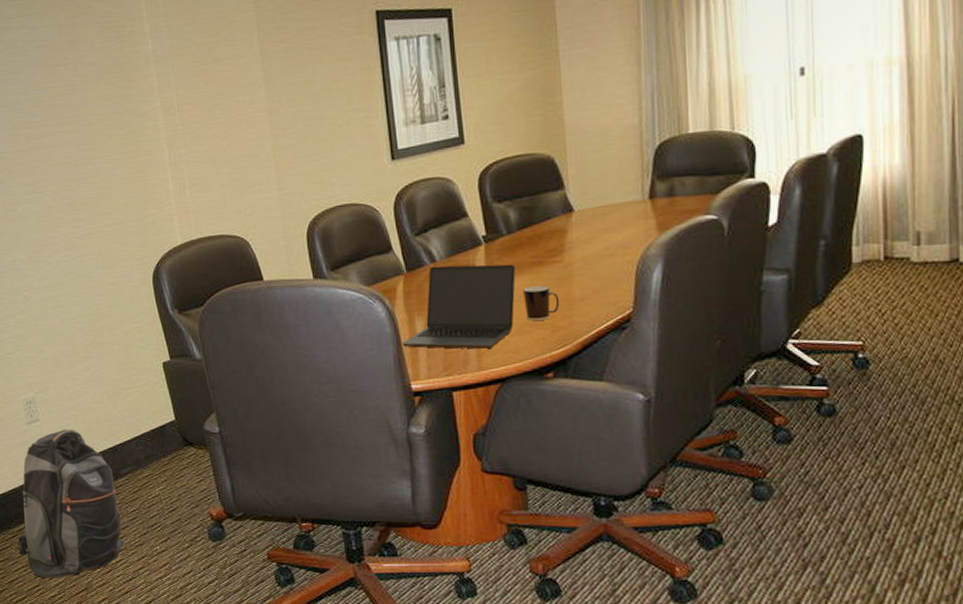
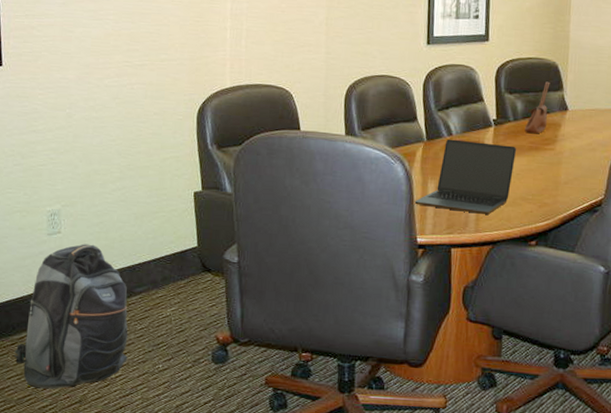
handbag: none [522,180,549,247] -> present [524,81,550,134]
mug: present [522,285,560,322] -> none [519,167,548,197]

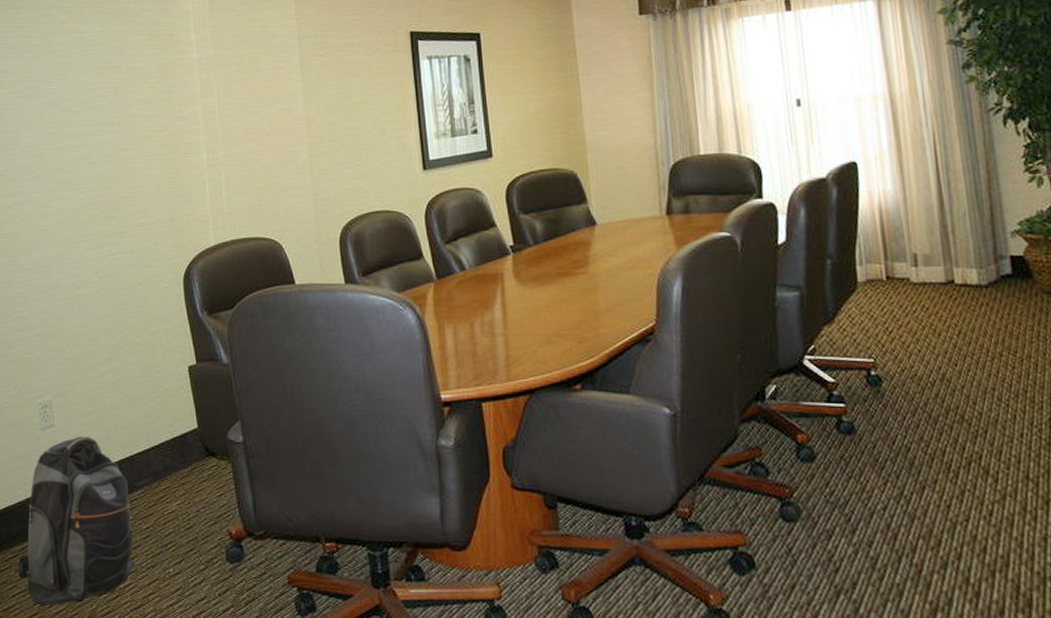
laptop: present [414,139,517,214] -> none [432,274,543,359]
handbag: present [524,81,550,134] -> none [548,194,573,258]

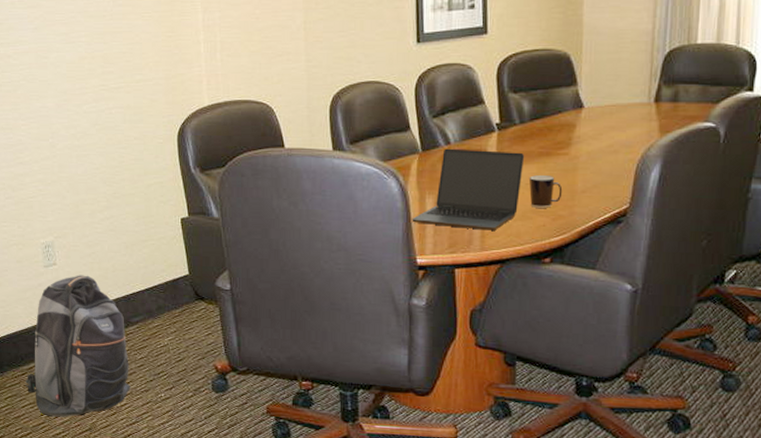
laptop: none [432,274,543,359] -> present [412,148,525,230]
mug: none [549,296,586,332] -> present [528,175,563,209]

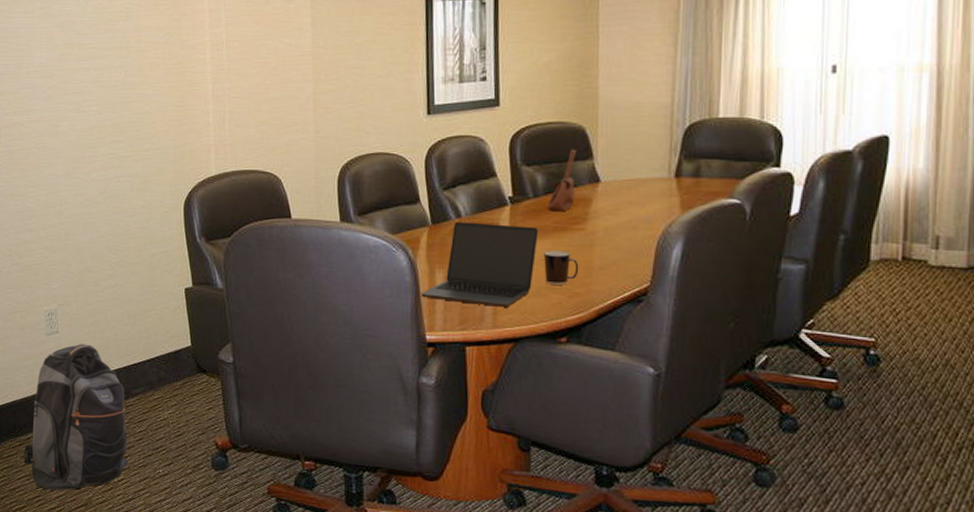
handbag: none [533,76,562,138] -> present [547,149,577,212]

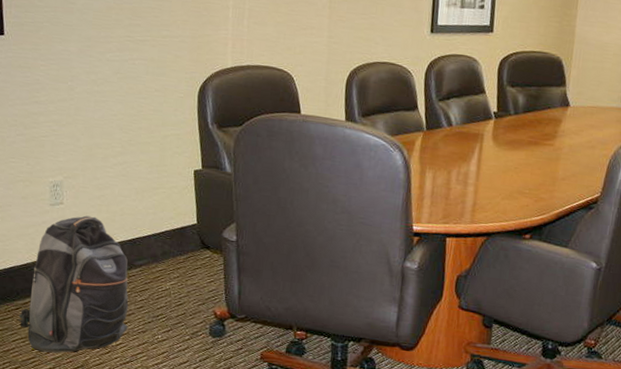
laptop: present [421,221,539,307] -> none [411,129,516,206]
mug: present [543,251,579,286] -> none [517,161,546,191]
handbag: present [547,149,577,212] -> none [525,76,553,129]

